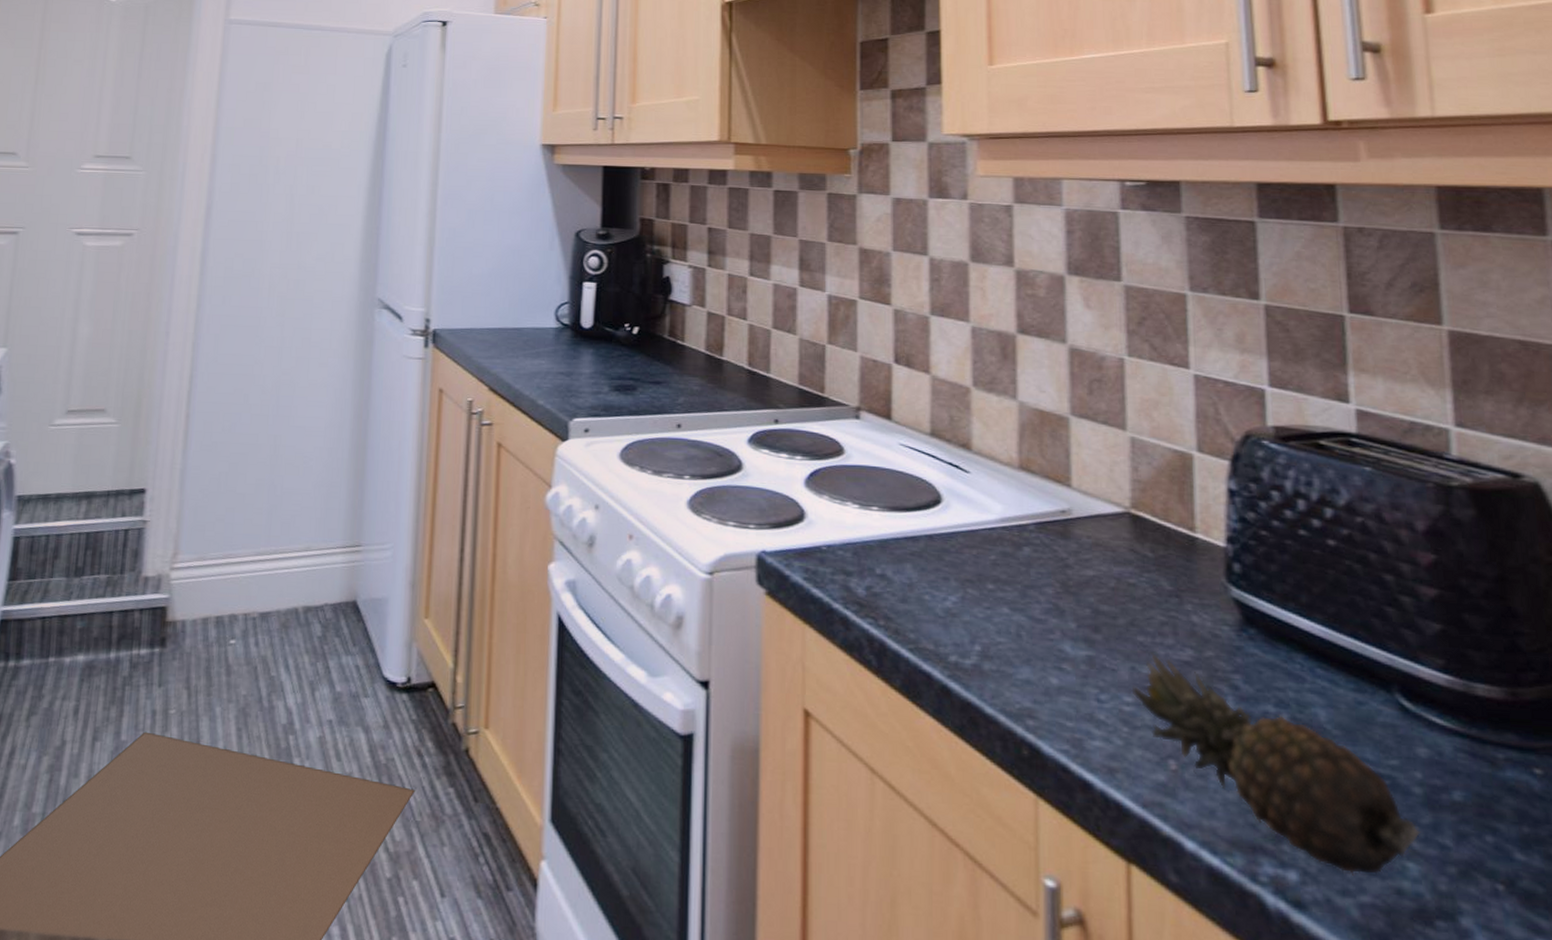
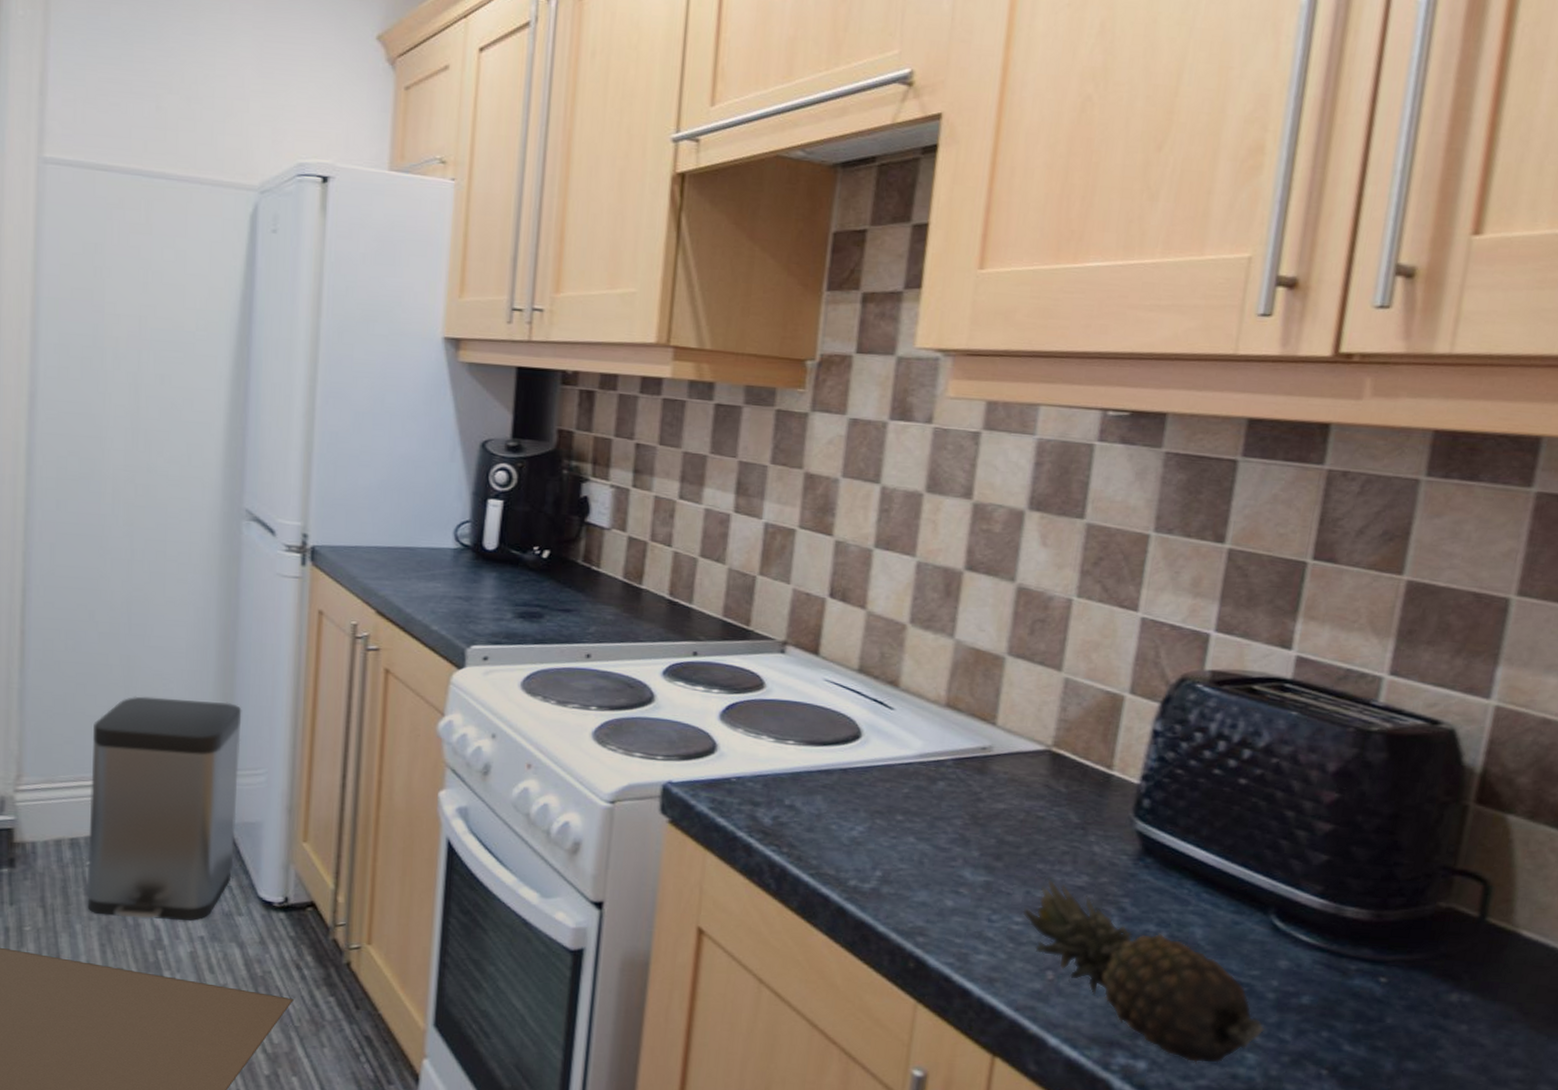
pedal bin: none [227,473,372,703] -> present [86,696,242,921]

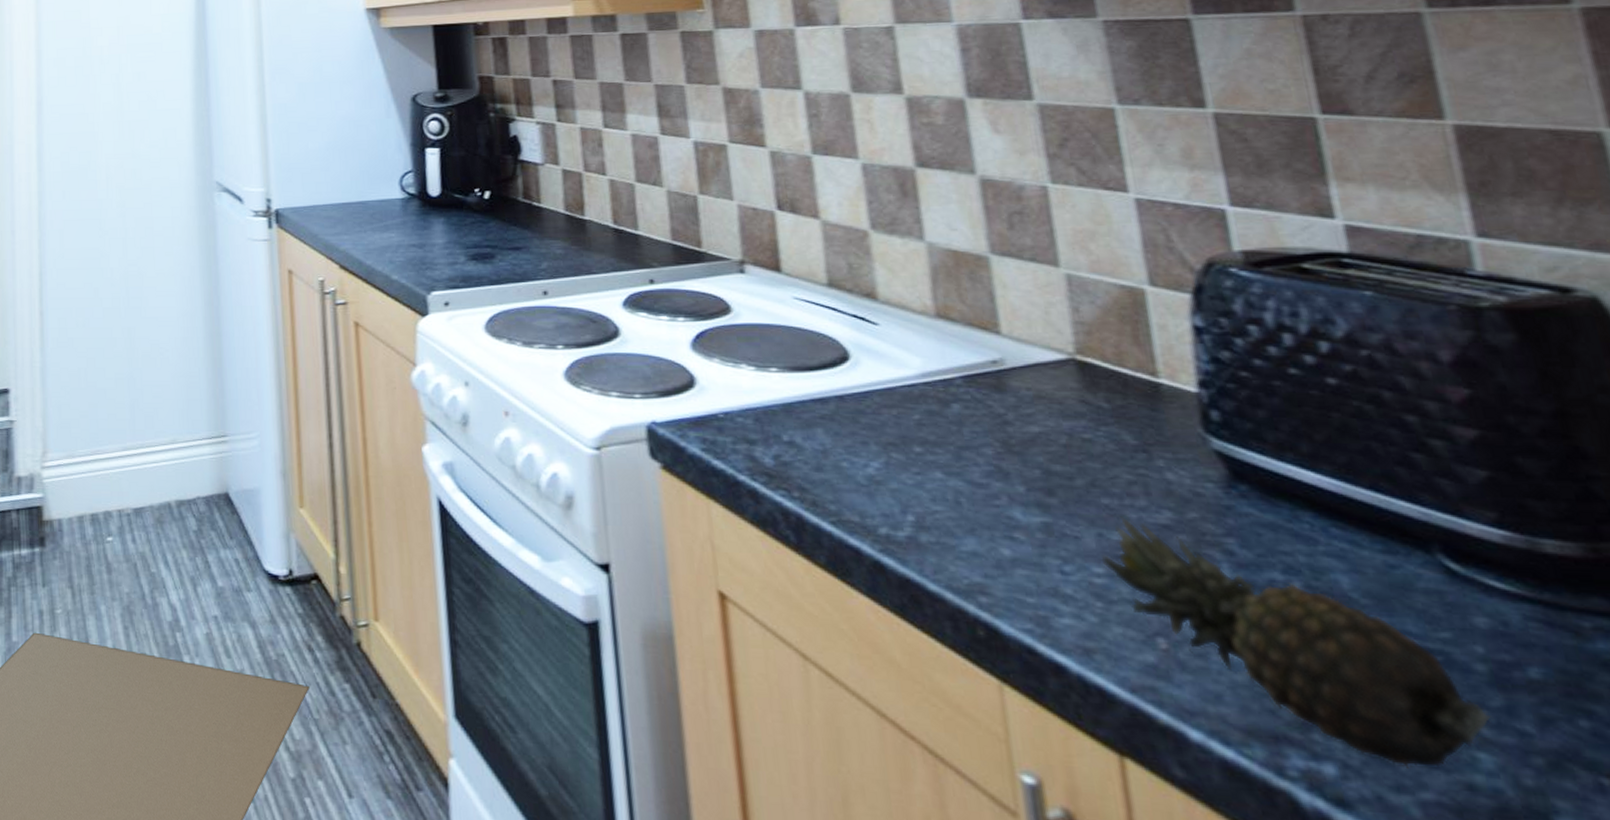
pedal bin: present [86,696,242,921] -> none [104,366,237,599]

